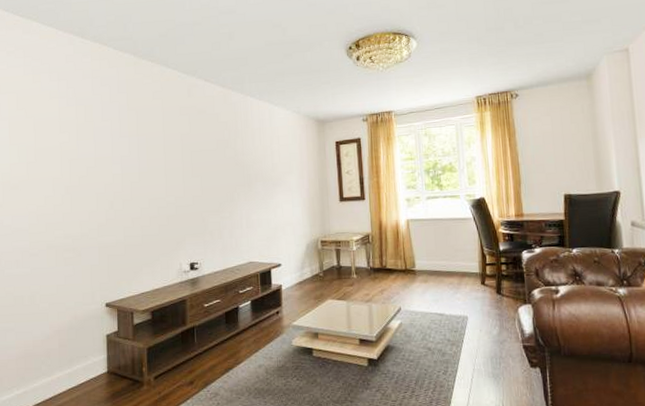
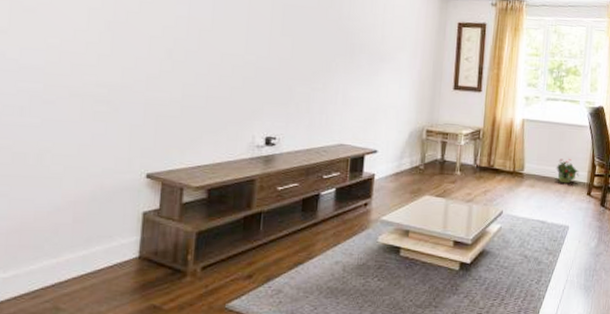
potted plant: none [446,252,470,276] -> present [555,159,579,184]

